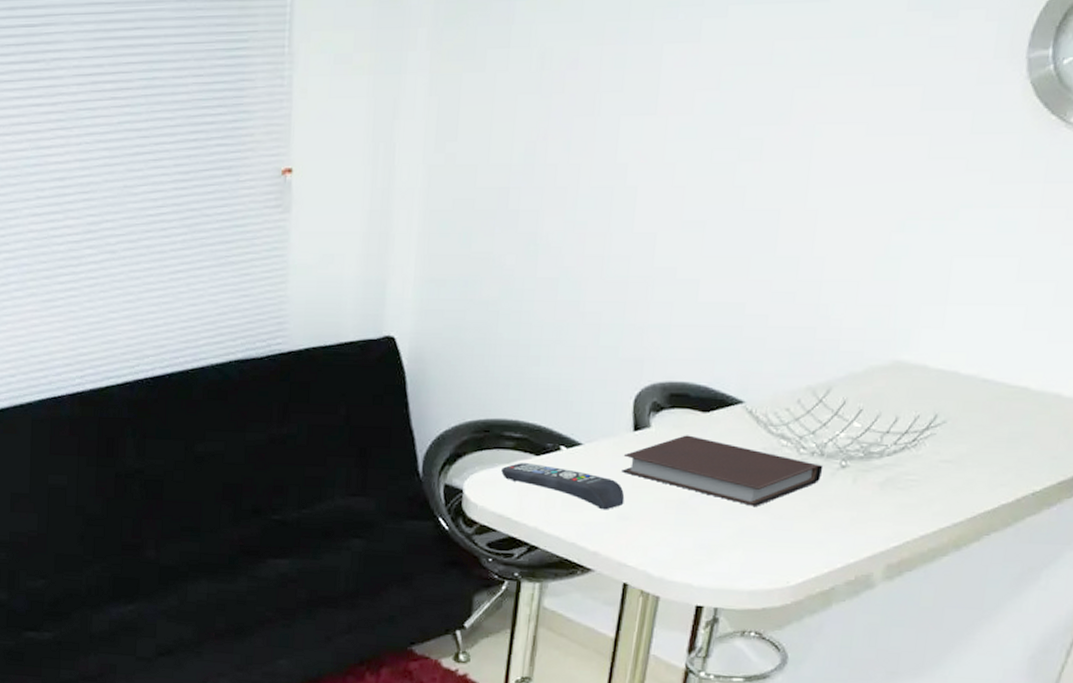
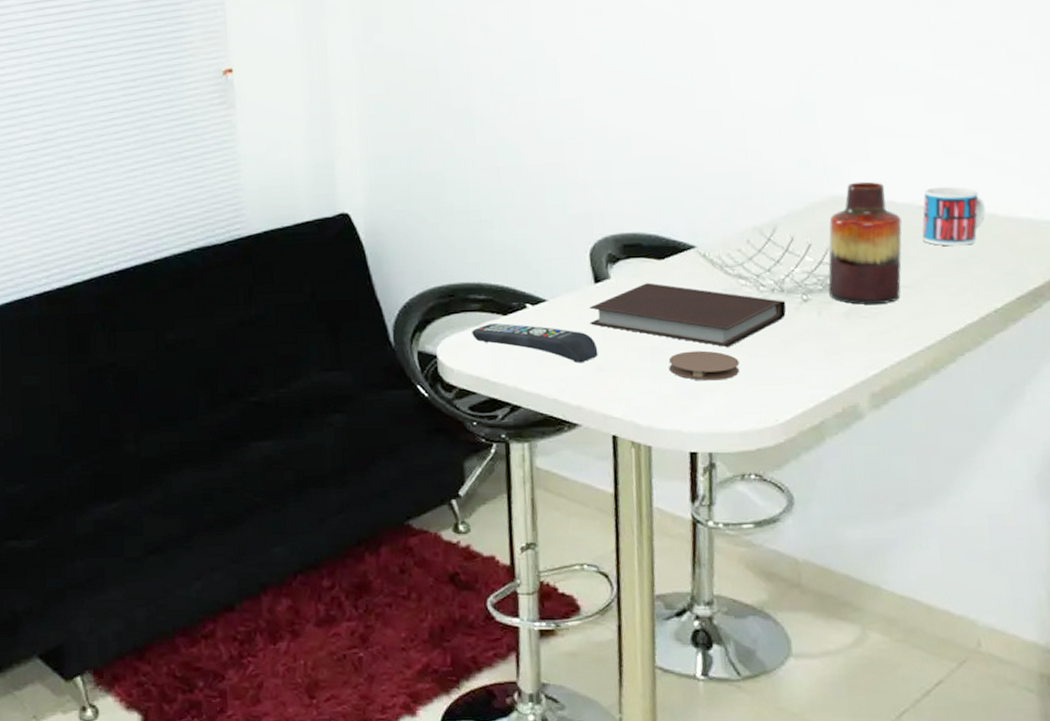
coaster: none [692,507,764,539] -> present [668,350,740,381]
vase: none [869,348,962,477] -> present [828,181,902,305]
mug: none [978,361,1052,424] -> present [922,186,986,246]

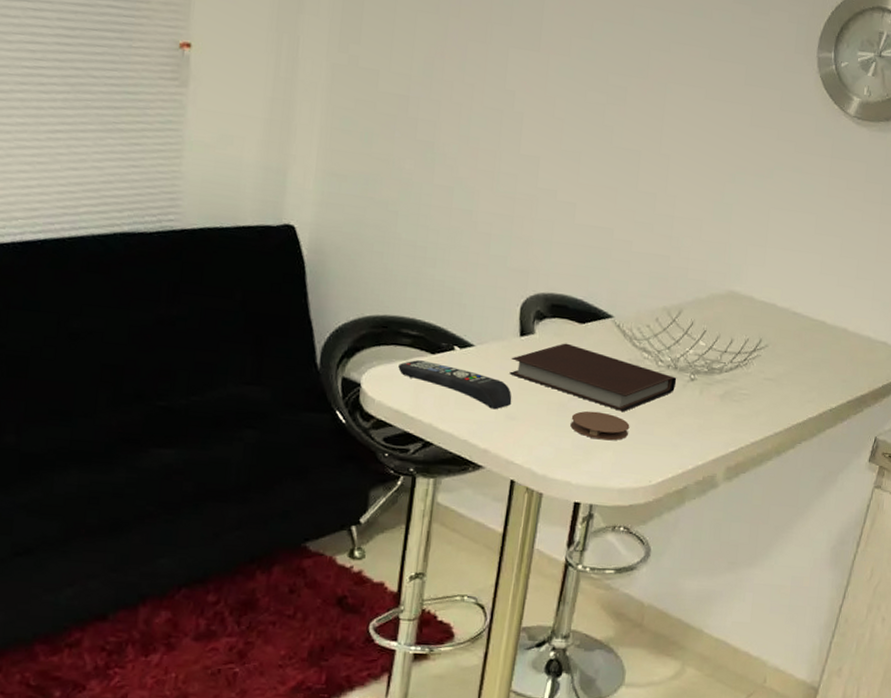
vase: present [828,181,902,305] -> none [712,282,779,392]
mug: present [922,186,986,246] -> none [790,298,841,352]

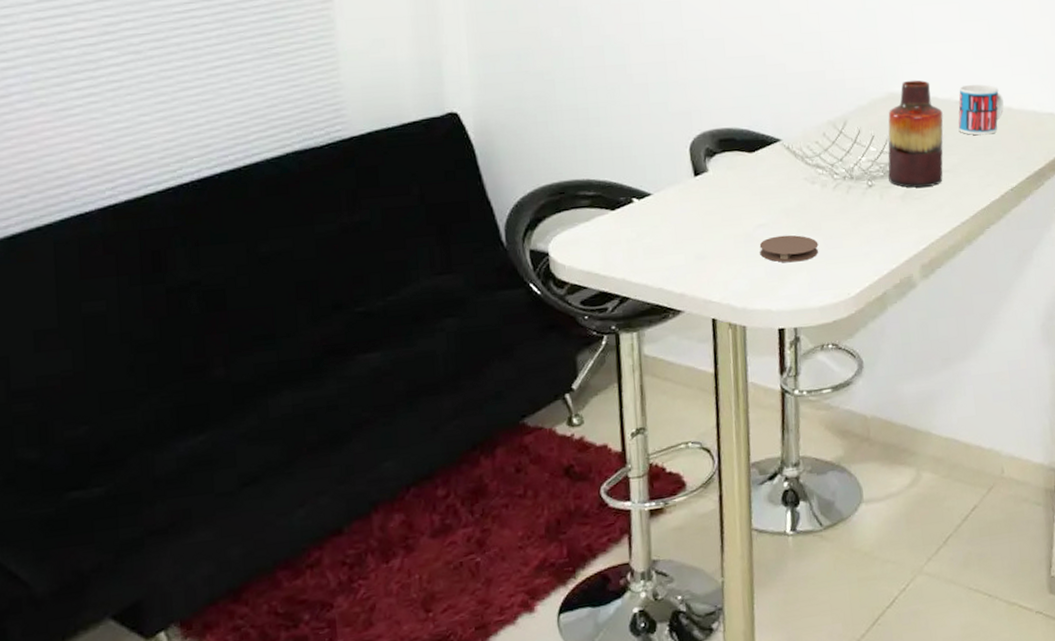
remote control: present [398,360,512,410] -> none [582,218,699,253]
notebook: present [509,343,677,412] -> none [689,174,856,231]
vase: none [712,282,779,392] -> present [888,80,943,188]
mug: none [790,298,841,352] -> present [958,84,1004,136]

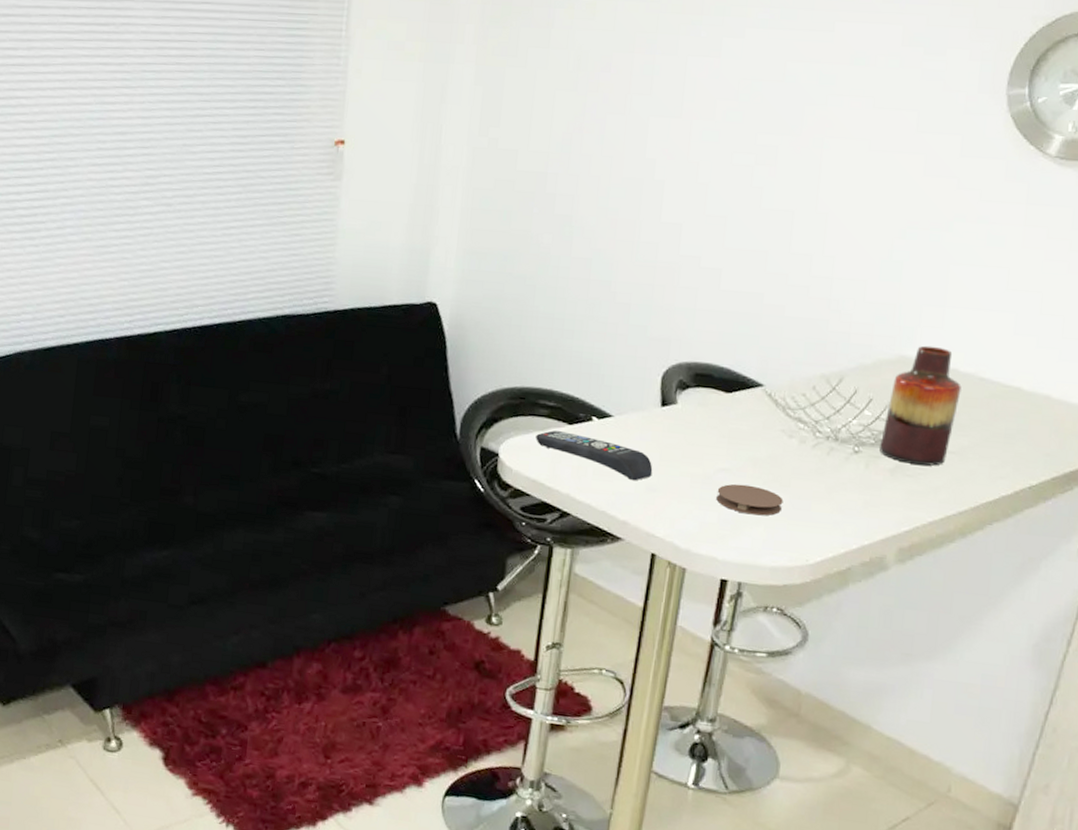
remote control: none [582,218,699,253] -> present [536,430,653,481]
mug: present [958,84,1004,136] -> none [977,362,1042,422]

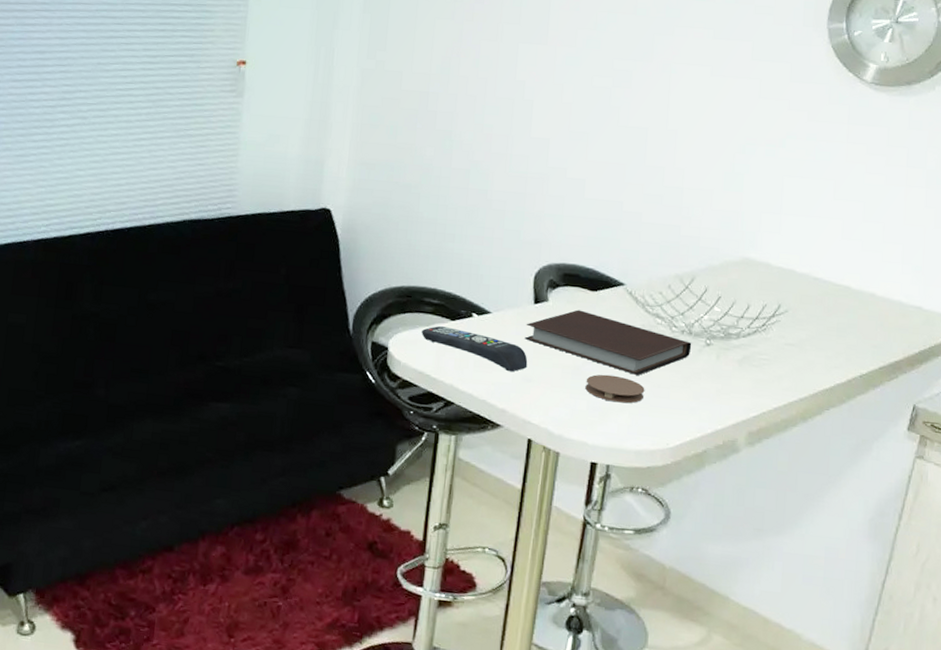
notebook: none [650,413,838,485] -> present [525,309,692,375]
vase: present [880,345,962,466] -> none [729,248,798,357]

